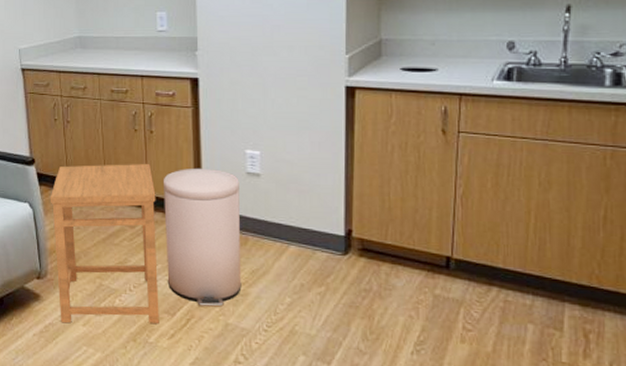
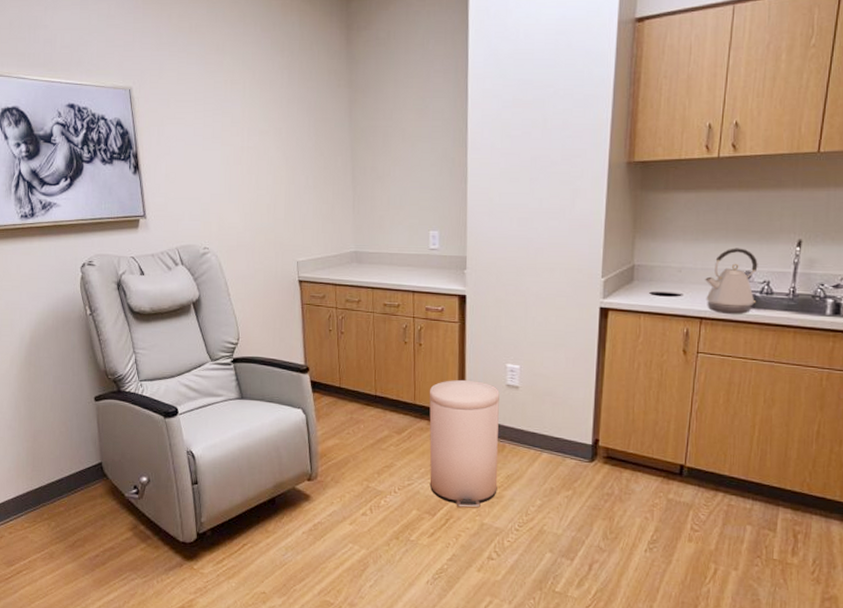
side table: present [50,164,159,324] -> none [322,374,422,524]
kettle: none [462,16,523,90] -> present [705,248,758,315]

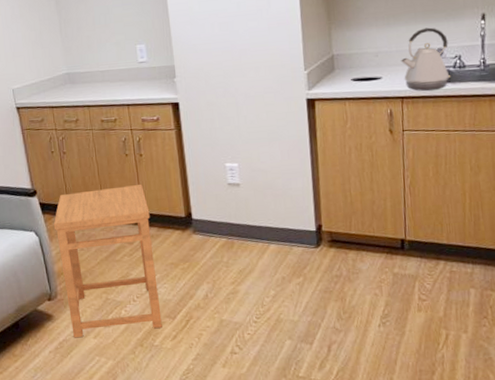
side table: none [322,374,422,524] -> present [53,185,162,338]
pedal bin: present [429,379,500,509] -> none [155,183,232,308]

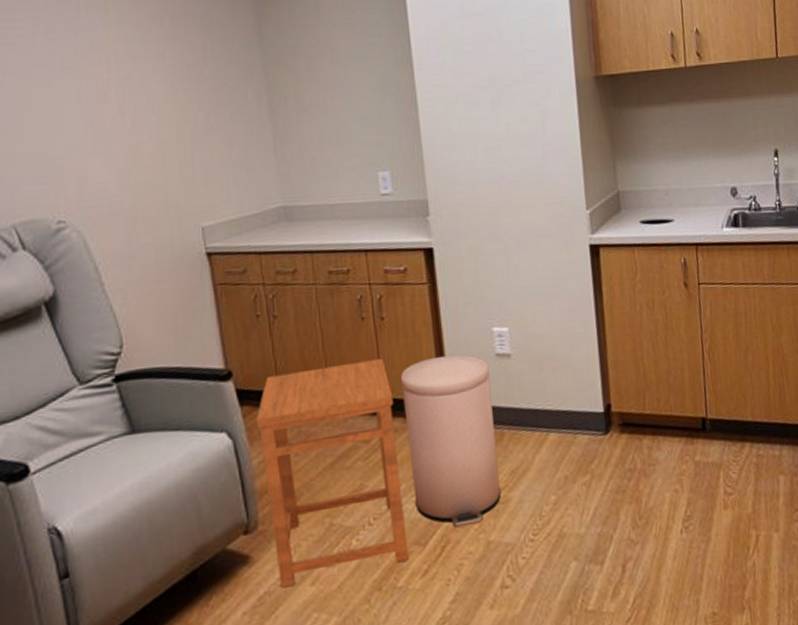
pedal bin: none [155,183,232,308] -> present [400,354,502,528]
kettle: present [401,27,451,92] -> none [693,163,747,238]

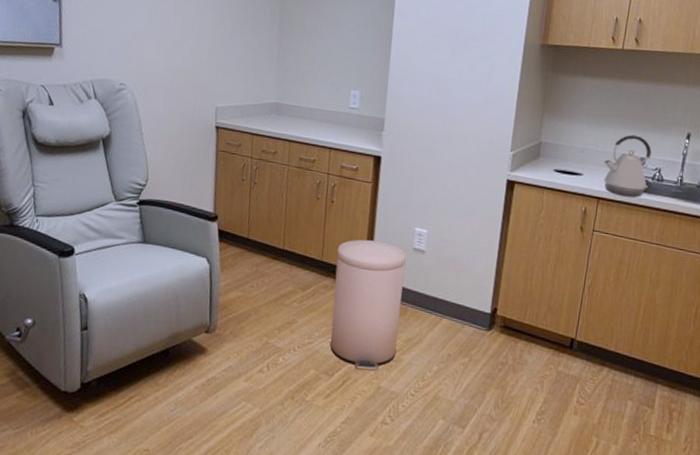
side table: present [255,359,409,588] -> none [224,225,330,384]
kettle: none [693,163,747,238] -> present [604,134,652,198]

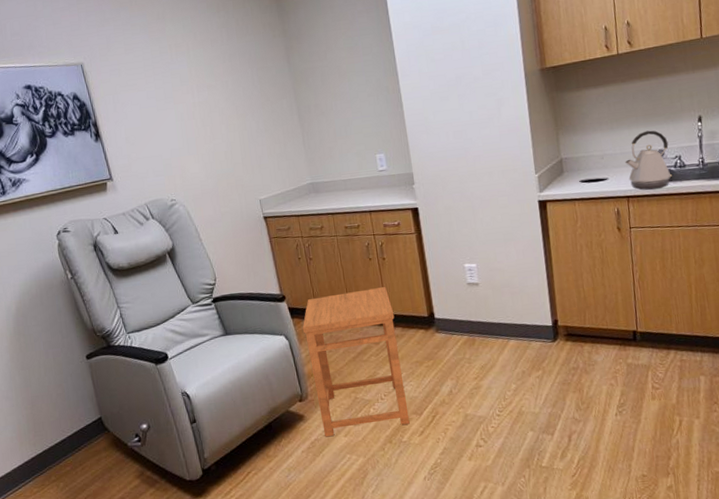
side table: none [224,225,330,384] -> present [302,287,410,437]
pedal bin: present [329,239,406,371] -> none [398,283,475,404]

